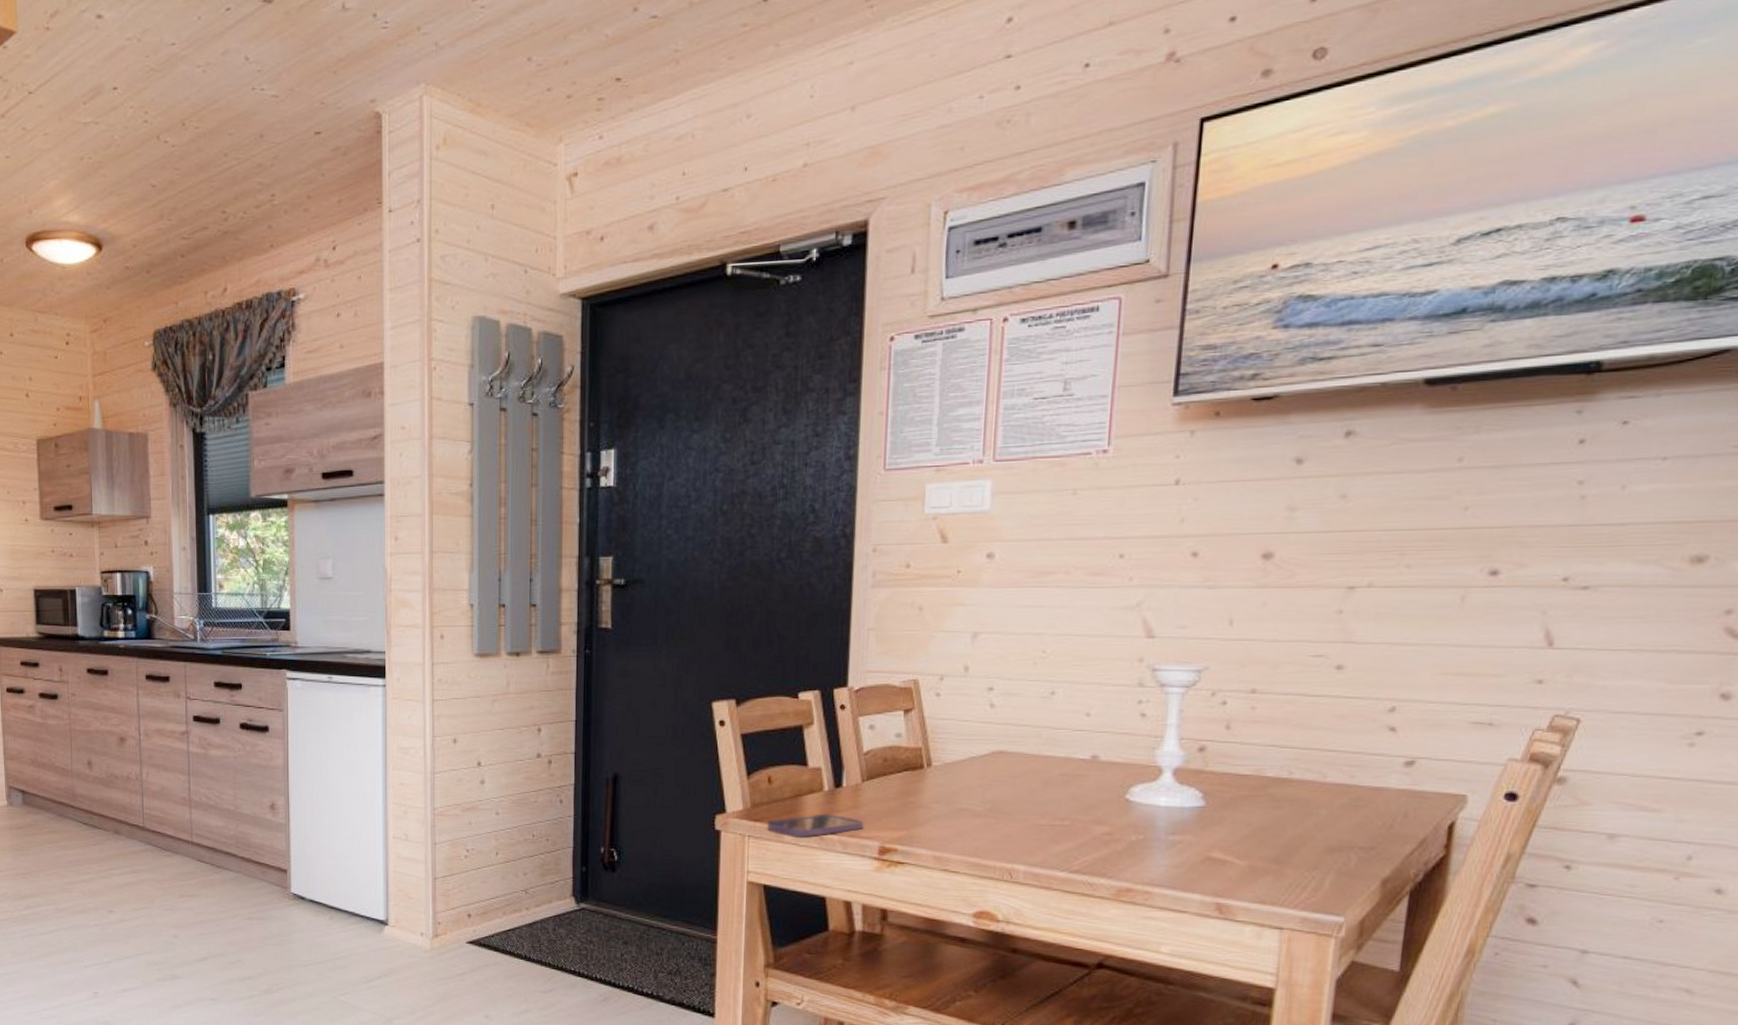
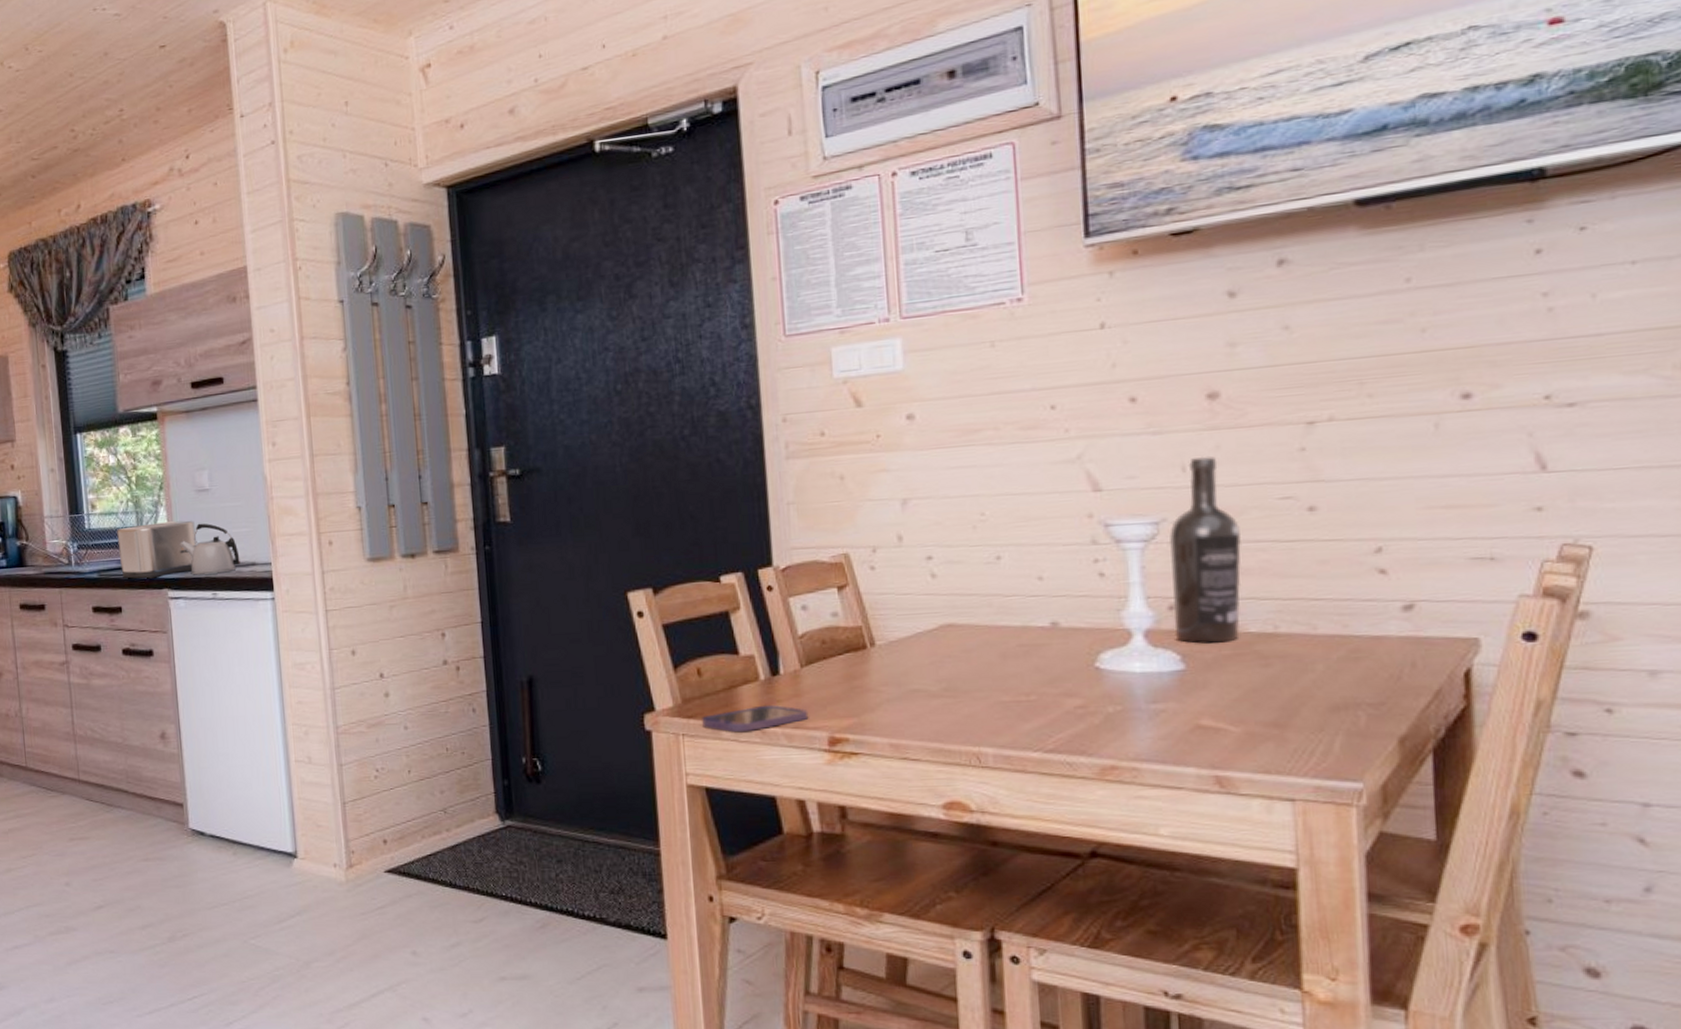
toaster: none [242,606,317,659] -> present [117,520,197,579]
kettle: none [301,609,356,661] -> present [181,523,240,577]
wine bottle: none [1200,611,1273,784] -> present [1169,455,1243,643]

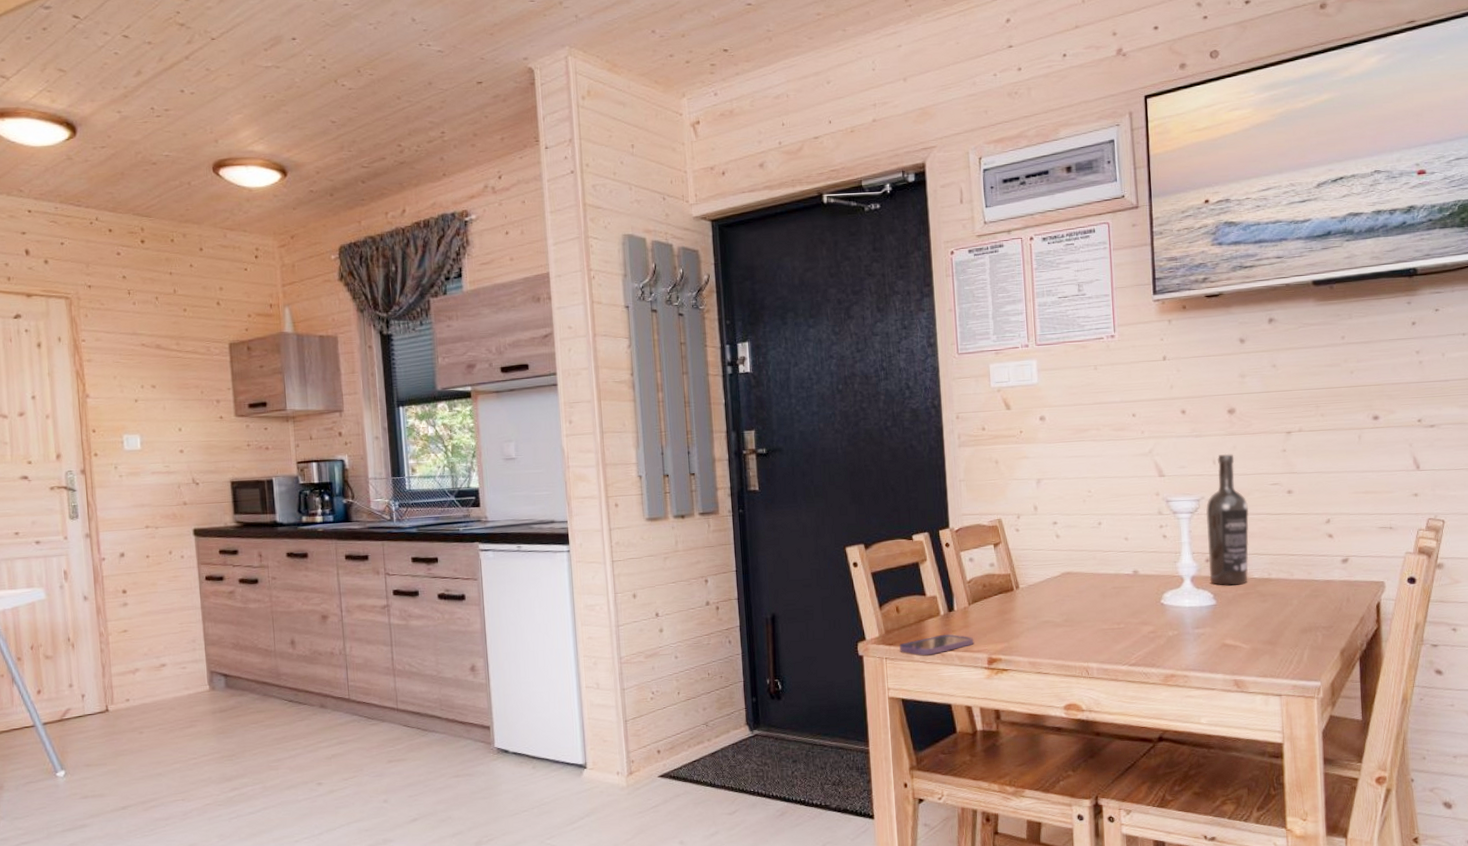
toaster: present [117,520,197,579] -> none [434,484,505,534]
kettle: present [181,523,240,577] -> none [490,486,541,532]

